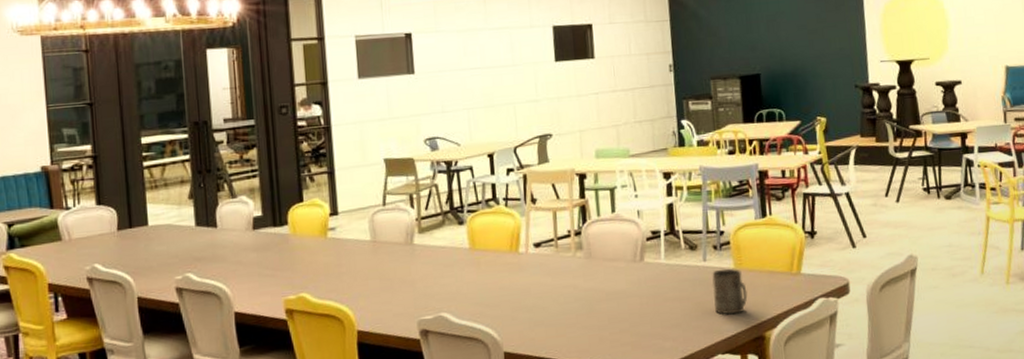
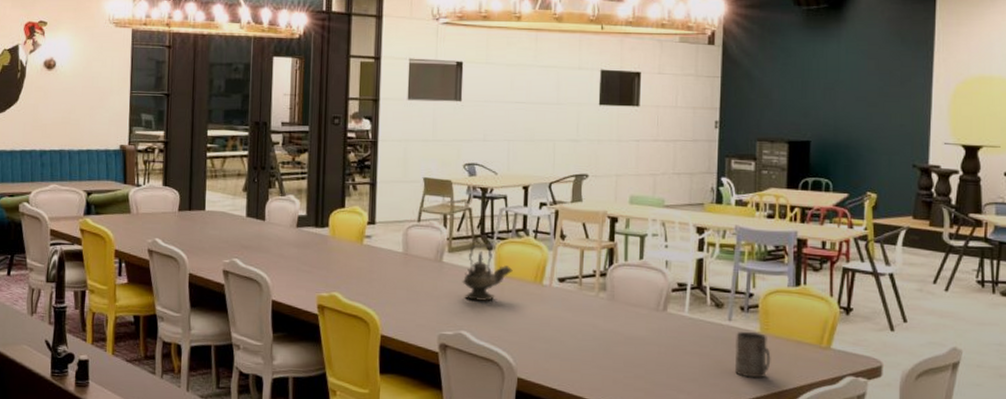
teapot: none [436,219,487,280] -> present [462,243,513,302]

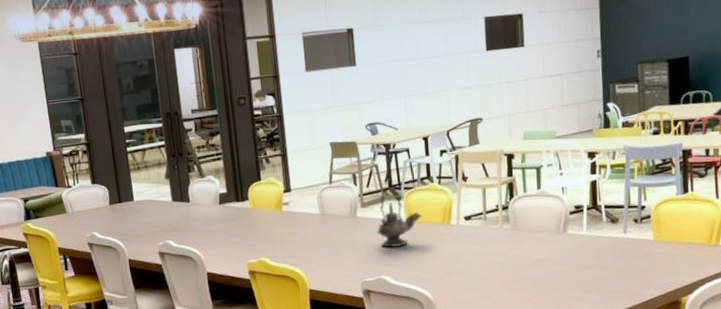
mug: present [735,331,771,379] -> none [632,239,666,282]

